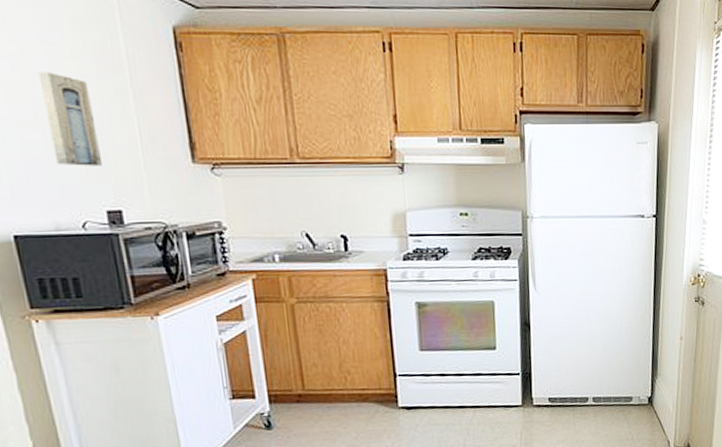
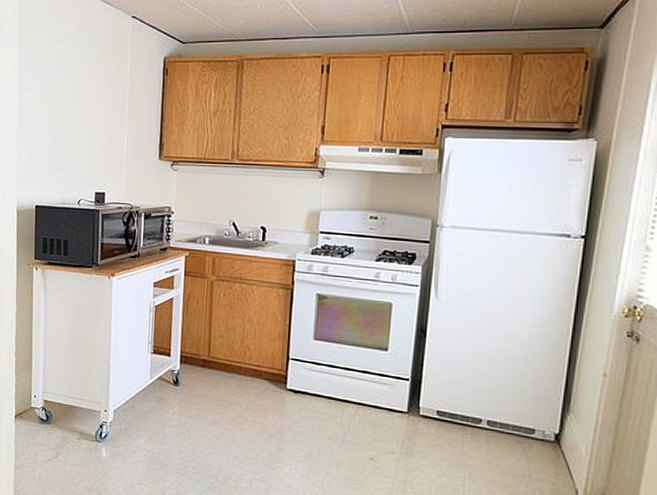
wall art: present [38,72,103,166] -> none [71,91,102,159]

